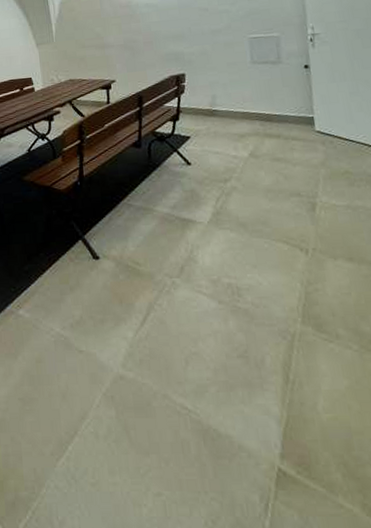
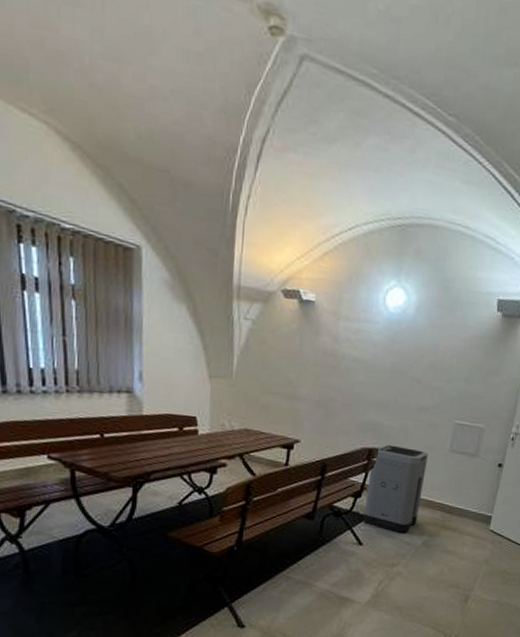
trash can: none [181,68,238,148] -> present [363,444,428,533]

